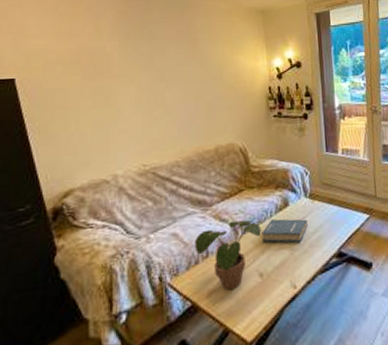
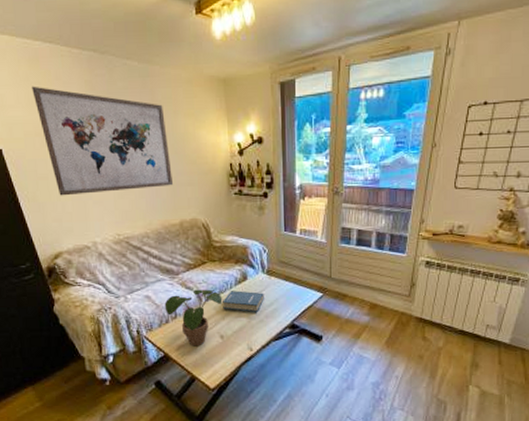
wall art: none [60,16,209,126] -> present [32,86,174,196]

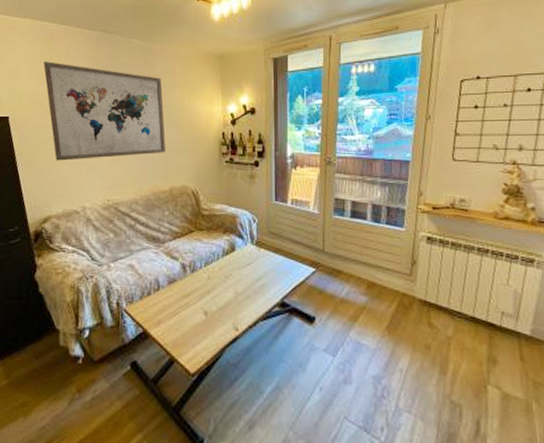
potted plant: present [164,289,223,347] -> none [148,259,208,323]
hardback book: present [223,290,264,312] -> none [208,262,252,287]

